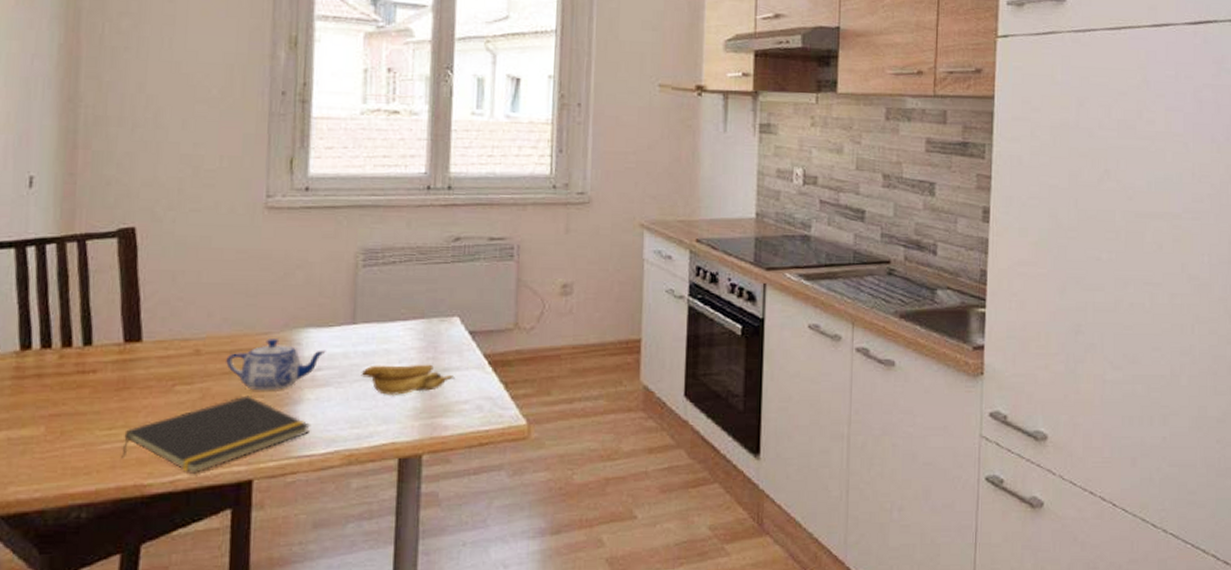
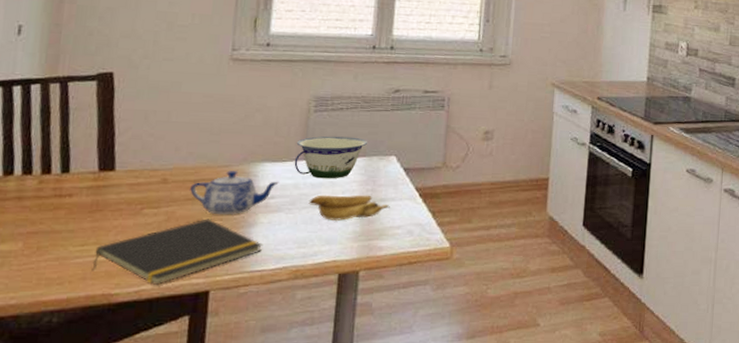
bowl: none [342,295,425,346] -> present [294,136,367,179]

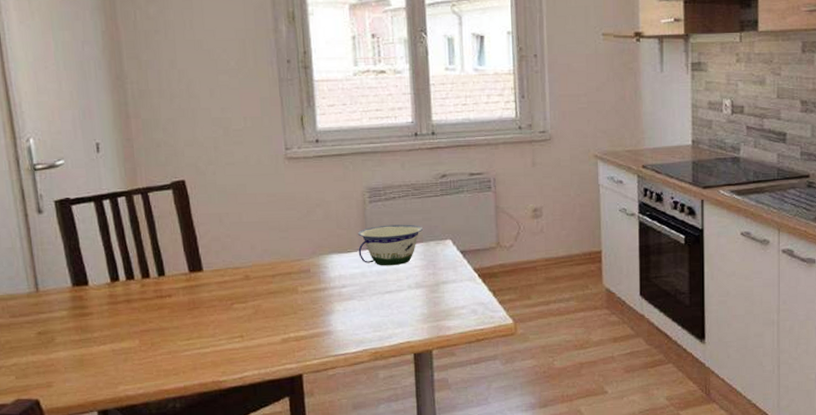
notepad: present [91,219,262,285] -> none [199,309,342,371]
teapot: present [190,171,279,215] -> none [270,264,348,306]
banana: present [308,195,390,222] -> none [377,278,452,305]

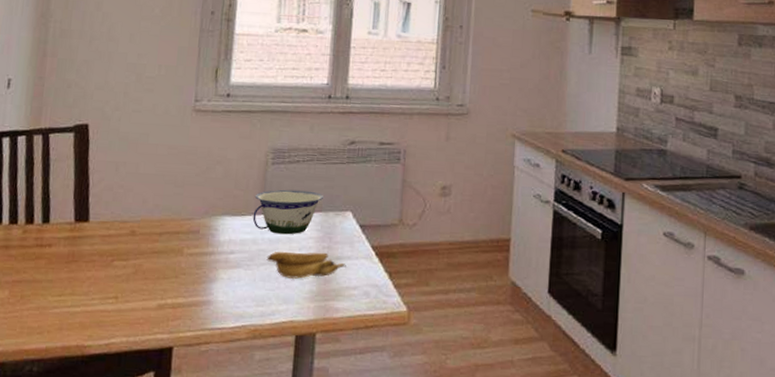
banana: none [377,278,452,305] -> present [266,251,346,280]

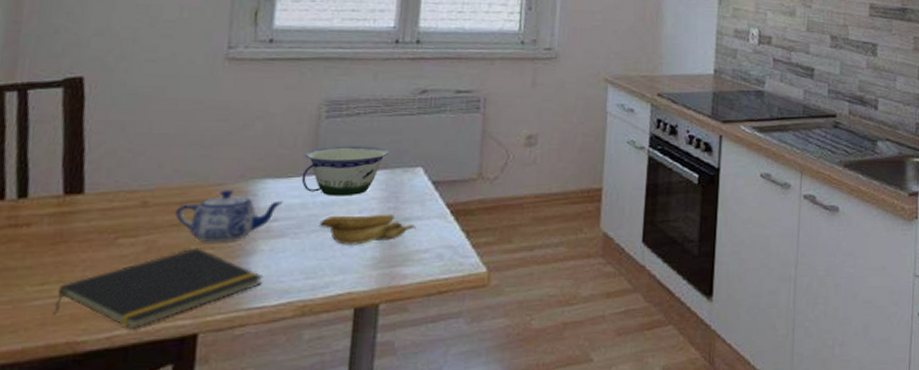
notepad: none [67,272,222,338] -> present [53,247,263,329]
teapot: none [156,224,238,270] -> present [175,190,283,243]

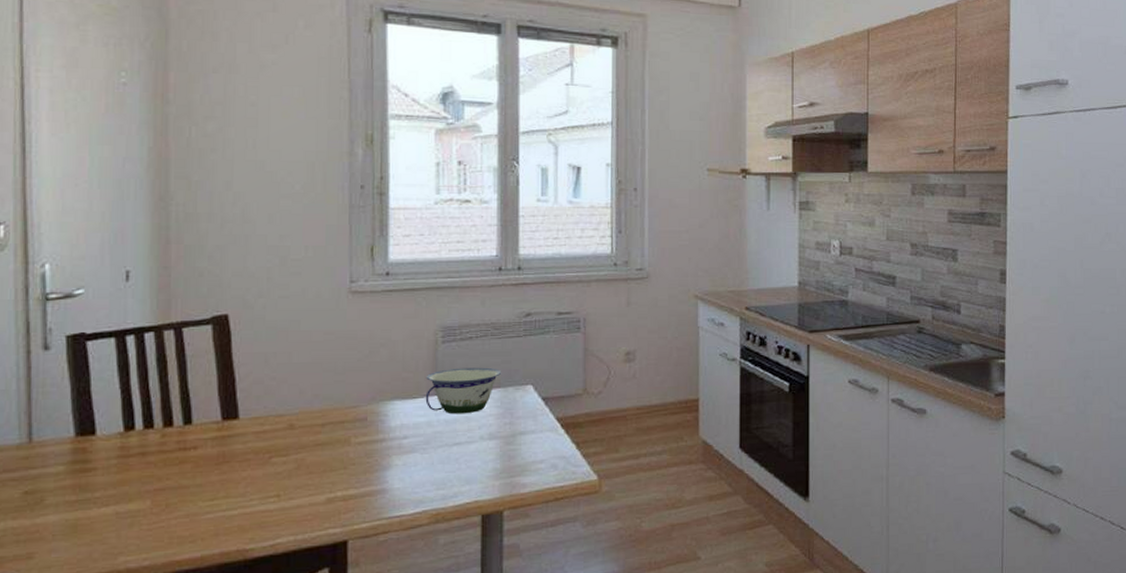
notepad: present [53,247,263,329] -> none [224,464,399,537]
teapot: present [175,190,283,243] -> none [318,411,411,460]
banana: present [319,214,416,246] -> none [444,428,531,459]

